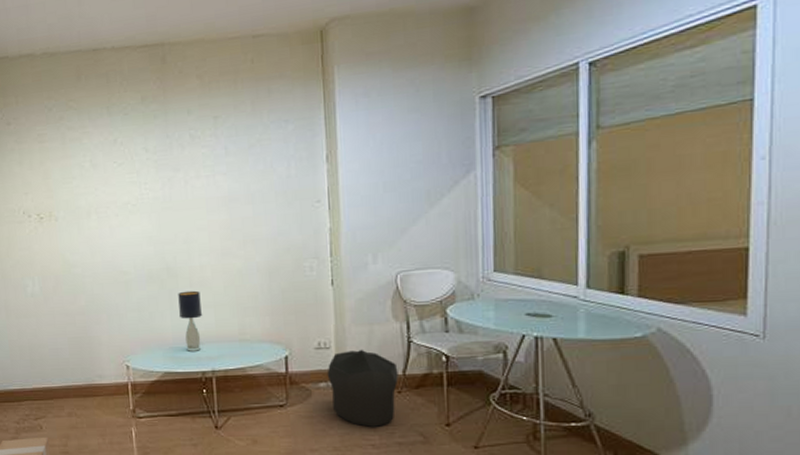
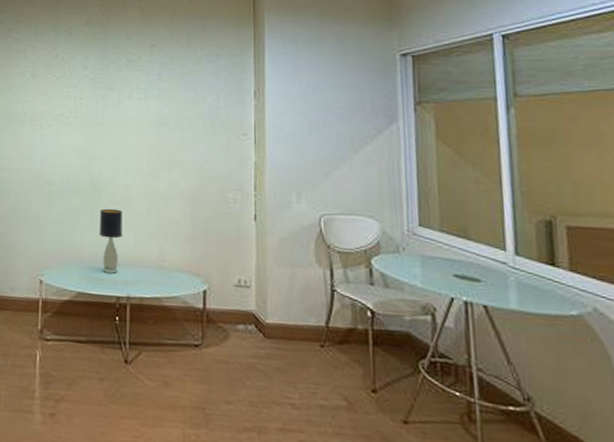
pouf: present [327,349,399,428] -> none [246,292,321,385]

